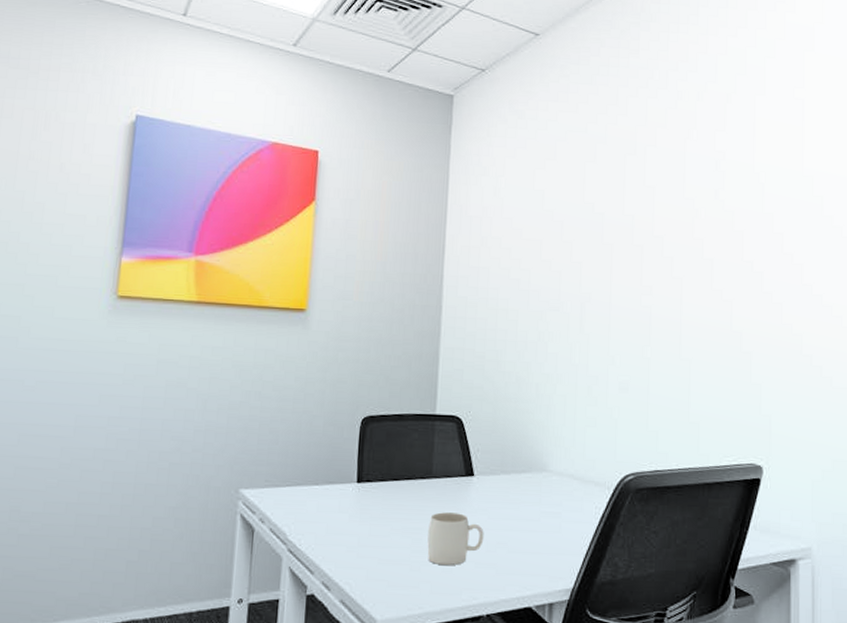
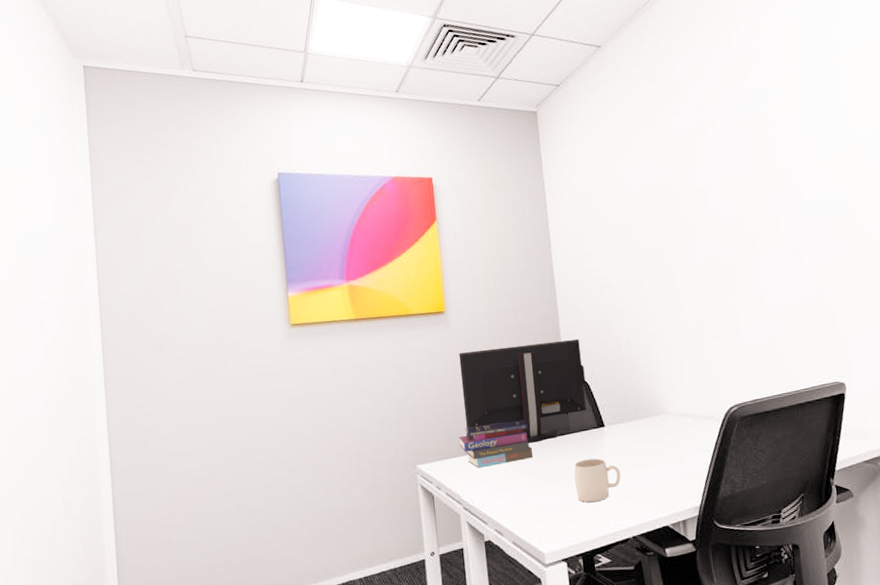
books: none [296,451,383,504] -> present [459,419,533,469]
computer monitor: none [308,361,461,483] -> present [459,338,586,443]

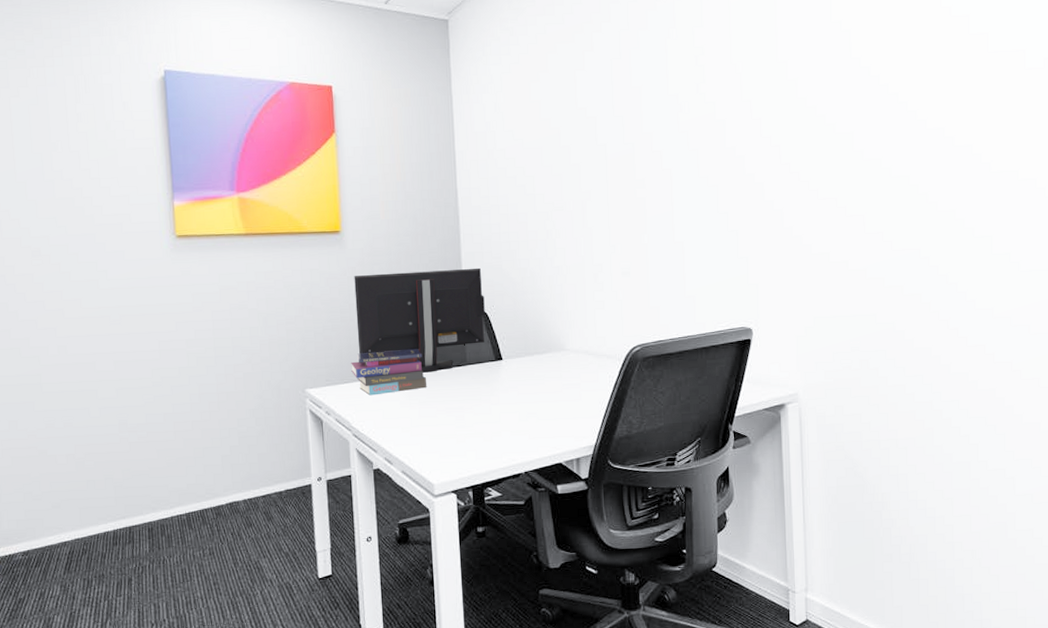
mug: present [574,458,621,503] -> none [468,392,516,436]

